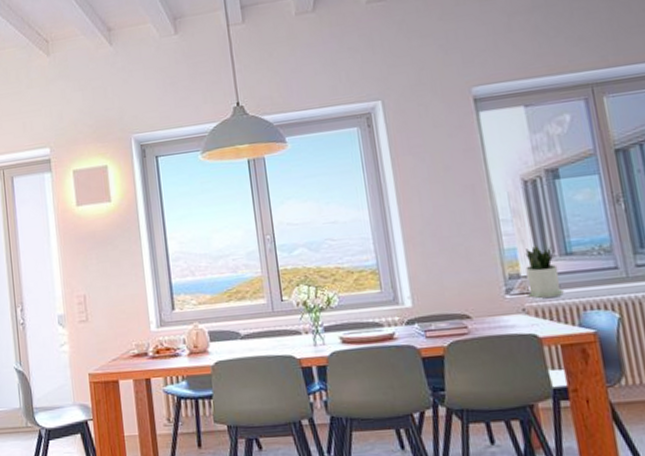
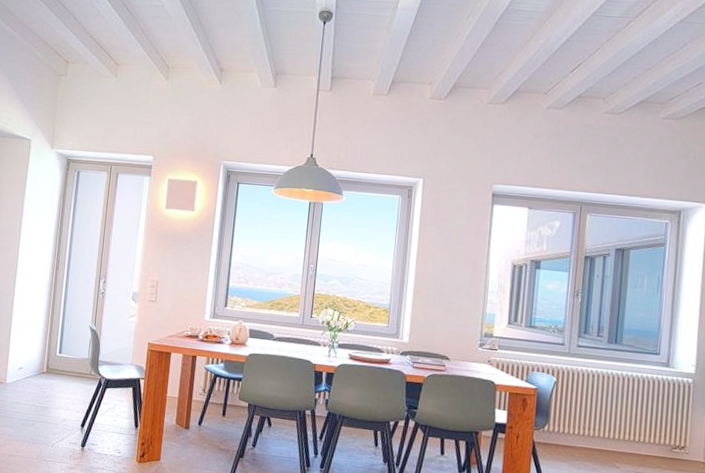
planter: present [524,246,564,299] -> none [493,316,523,357]

